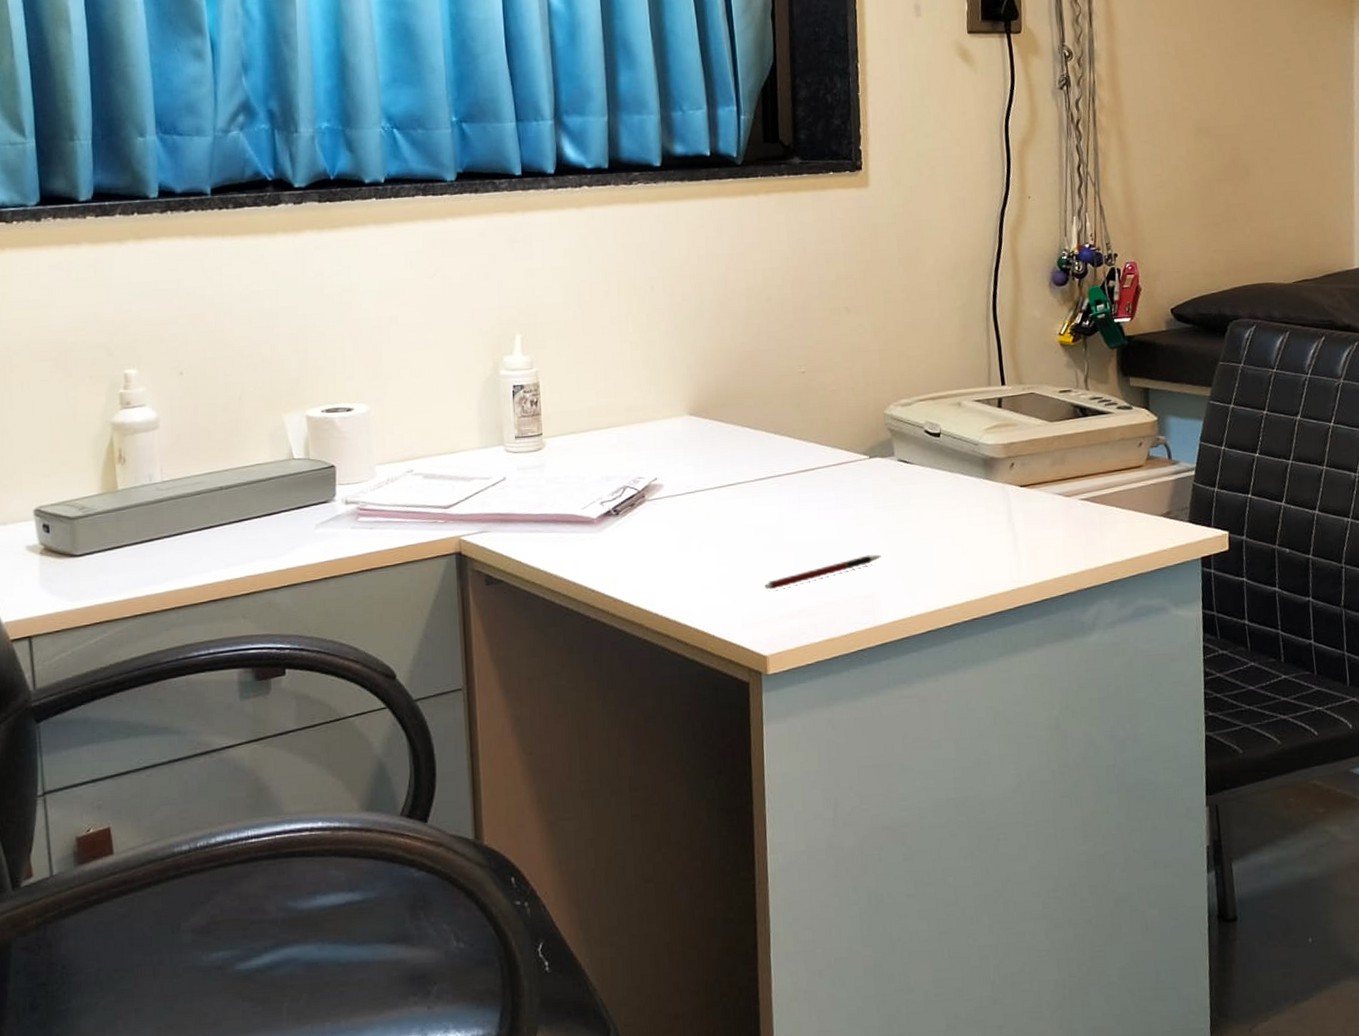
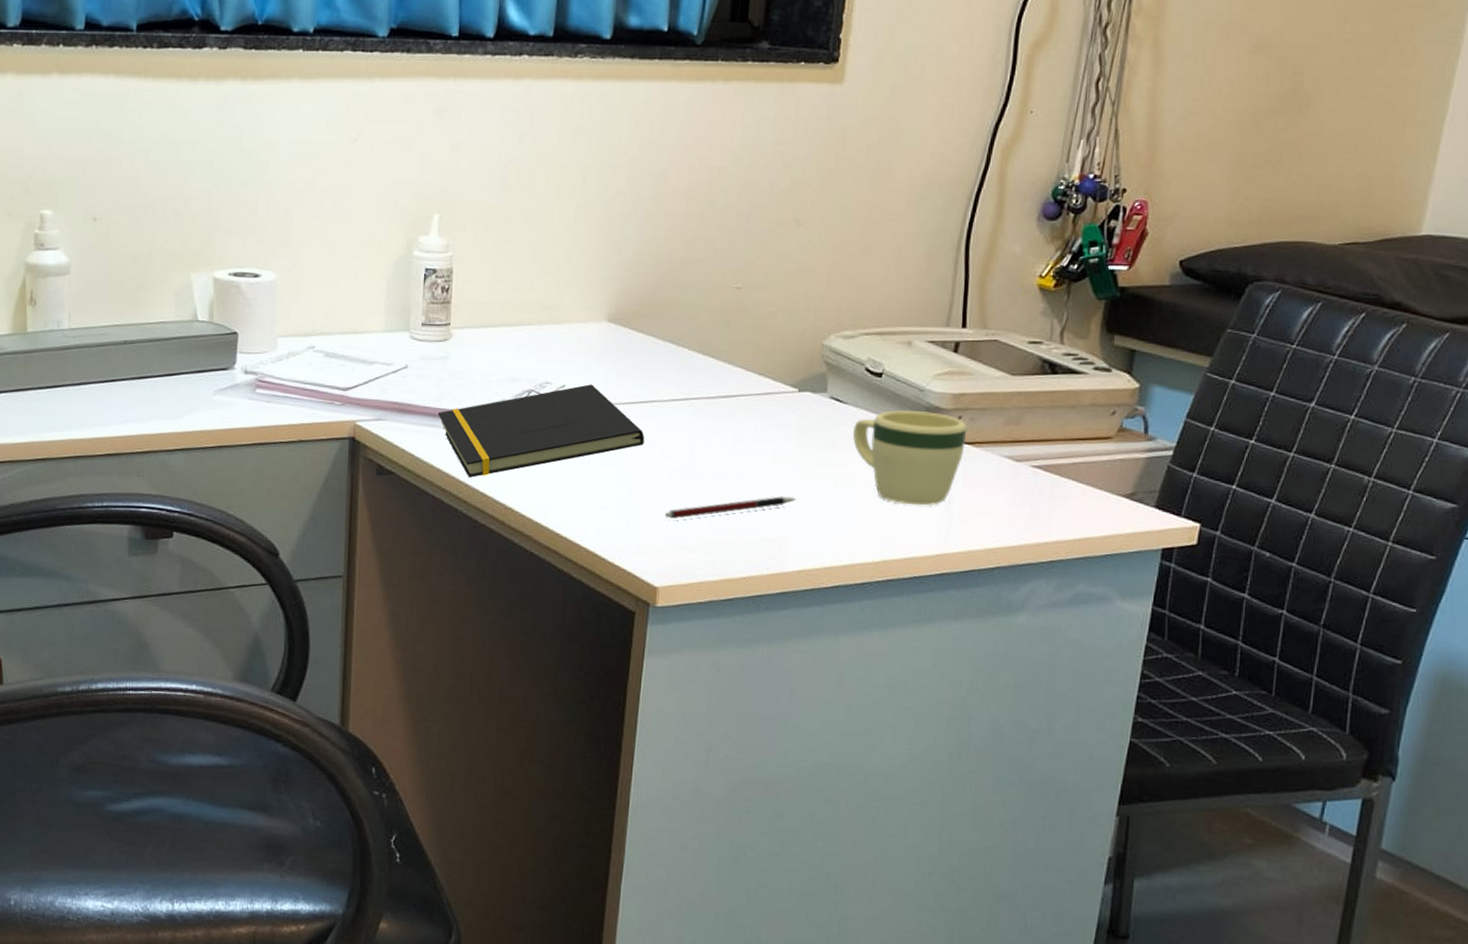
notepad: none [539,474,737,576] -> present [437,384,645,477]
mug: none [922,462,1021,548] -> present [853,410,967,506]

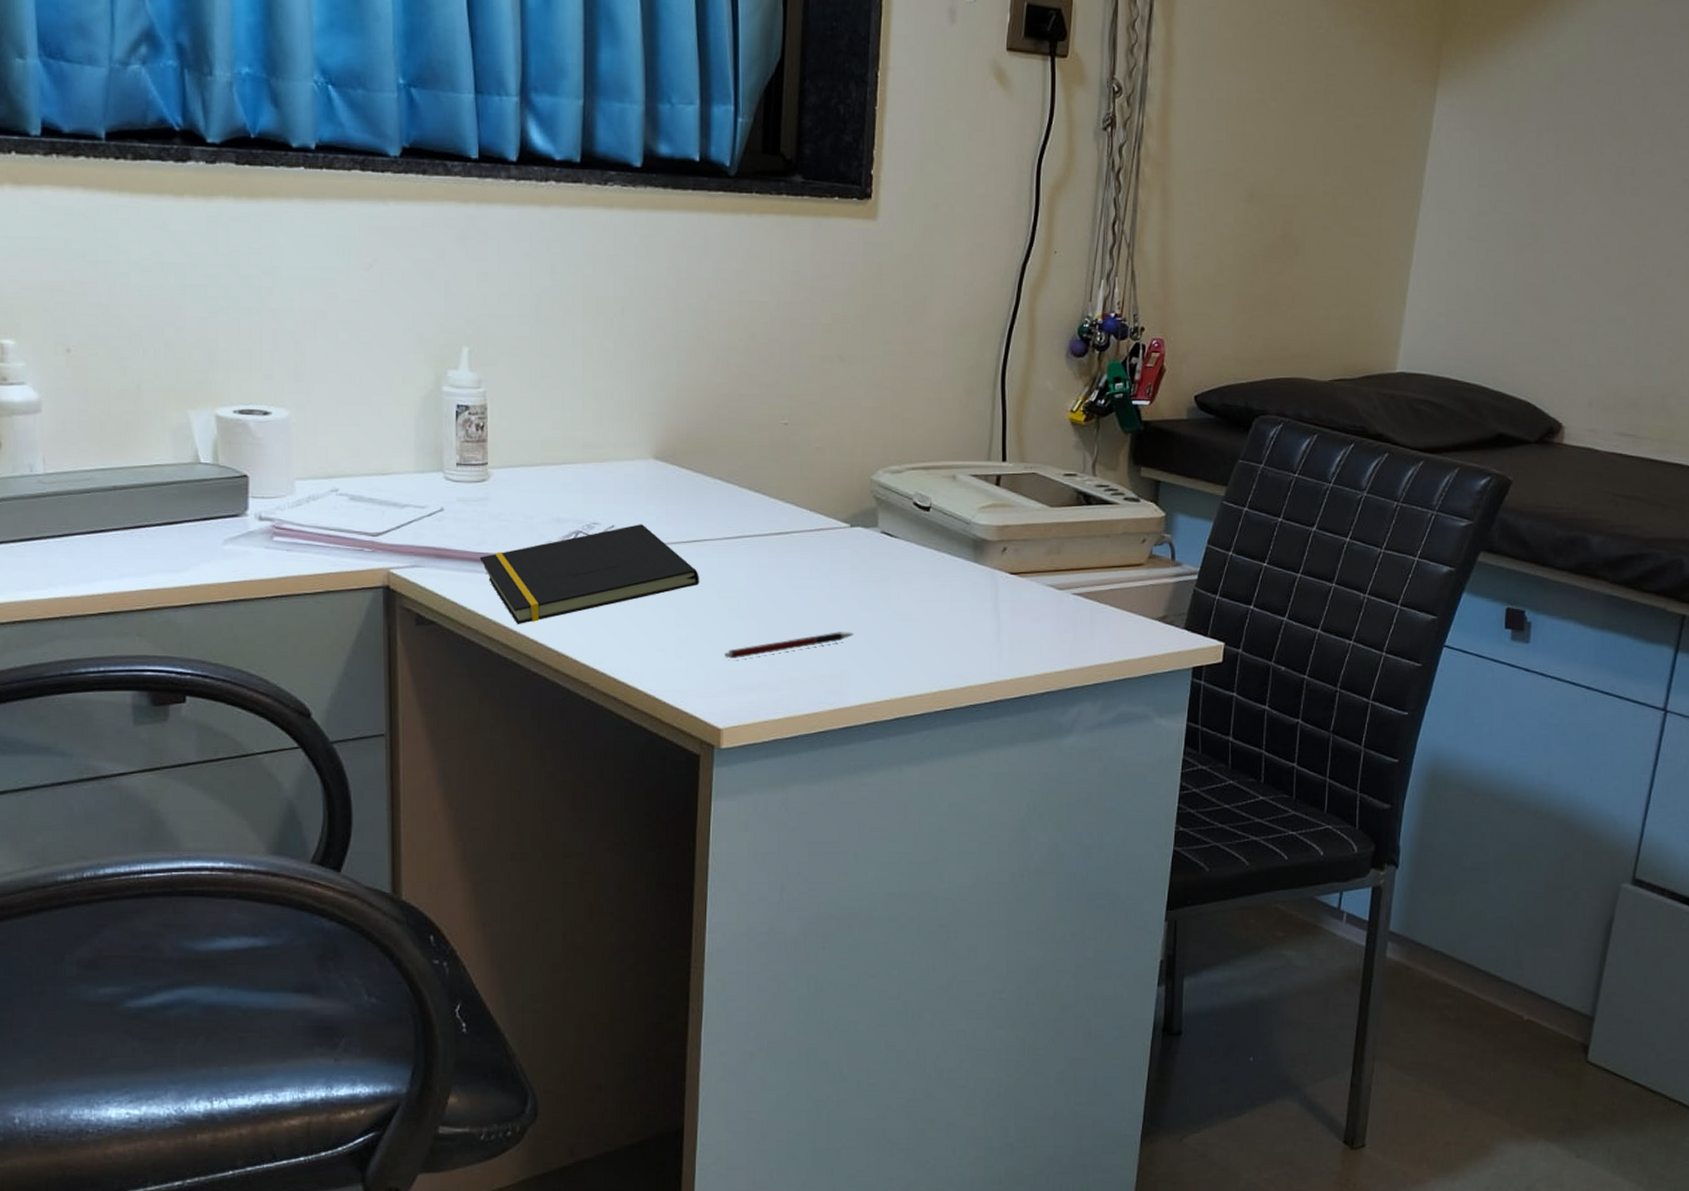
mug: present [853,410,967,506] -> none [906,543,1012,636]

